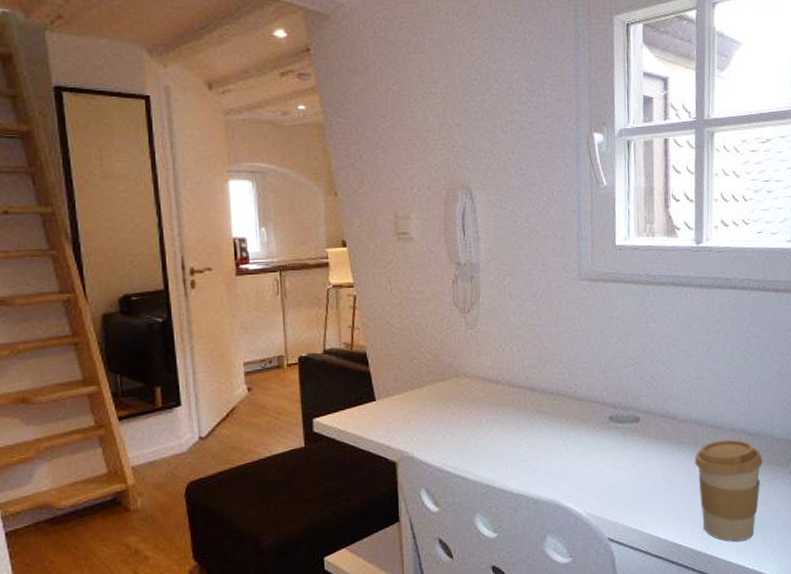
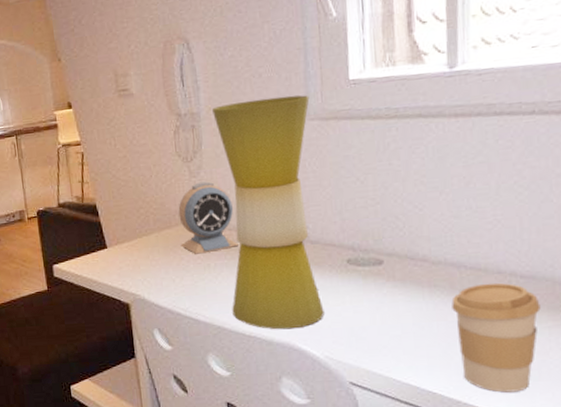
alarm clock: none [453,334,512,409] -> present [178,181,240,254]
table lamp: none [491,255,588,487] -> present [212,95,324,330]

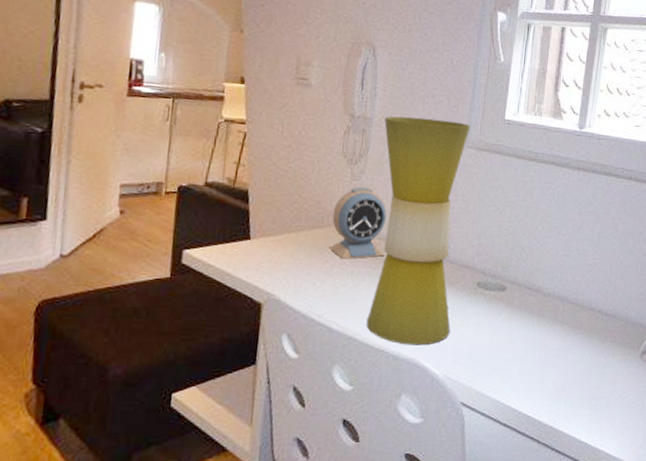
coffee cup: present [451,282,541,393] -> none [553,317,616,418]

